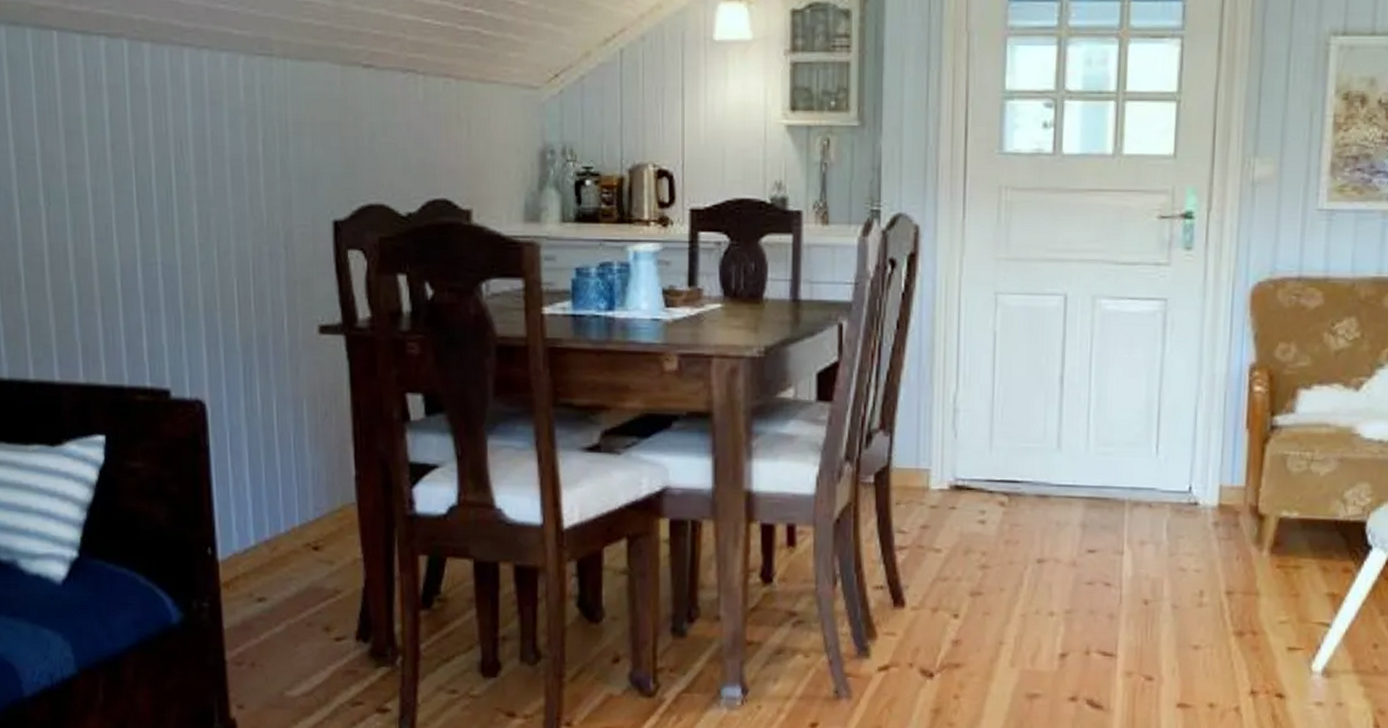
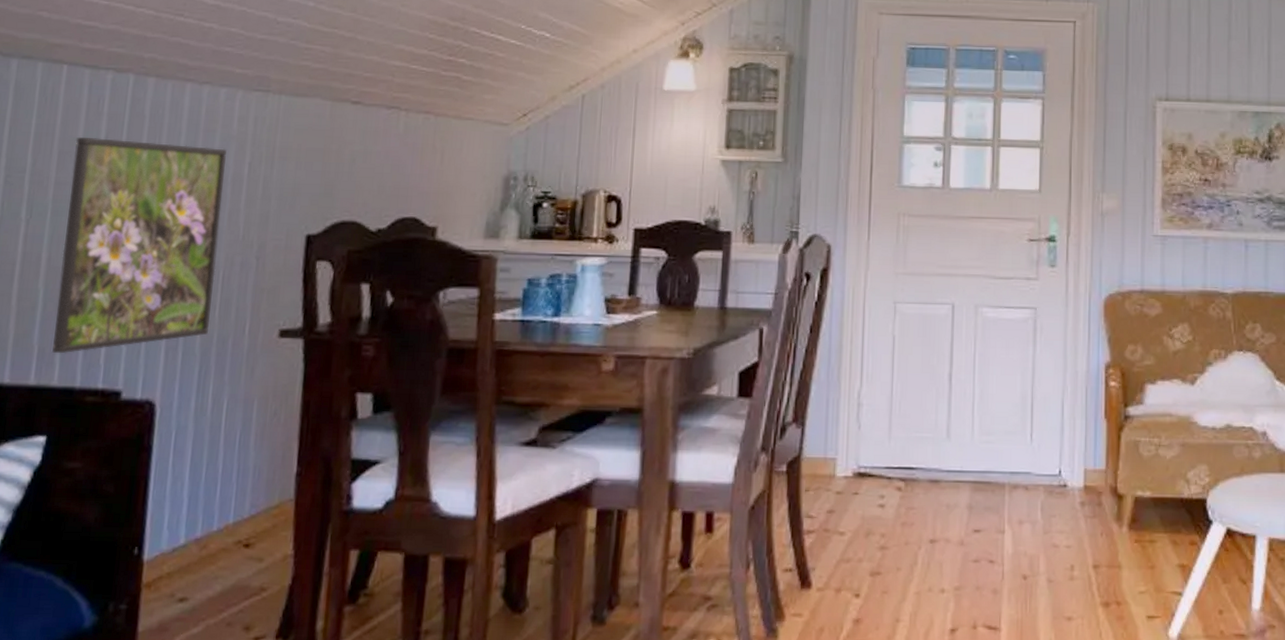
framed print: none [79,113,246,351] -> present [51,136,227,354]

